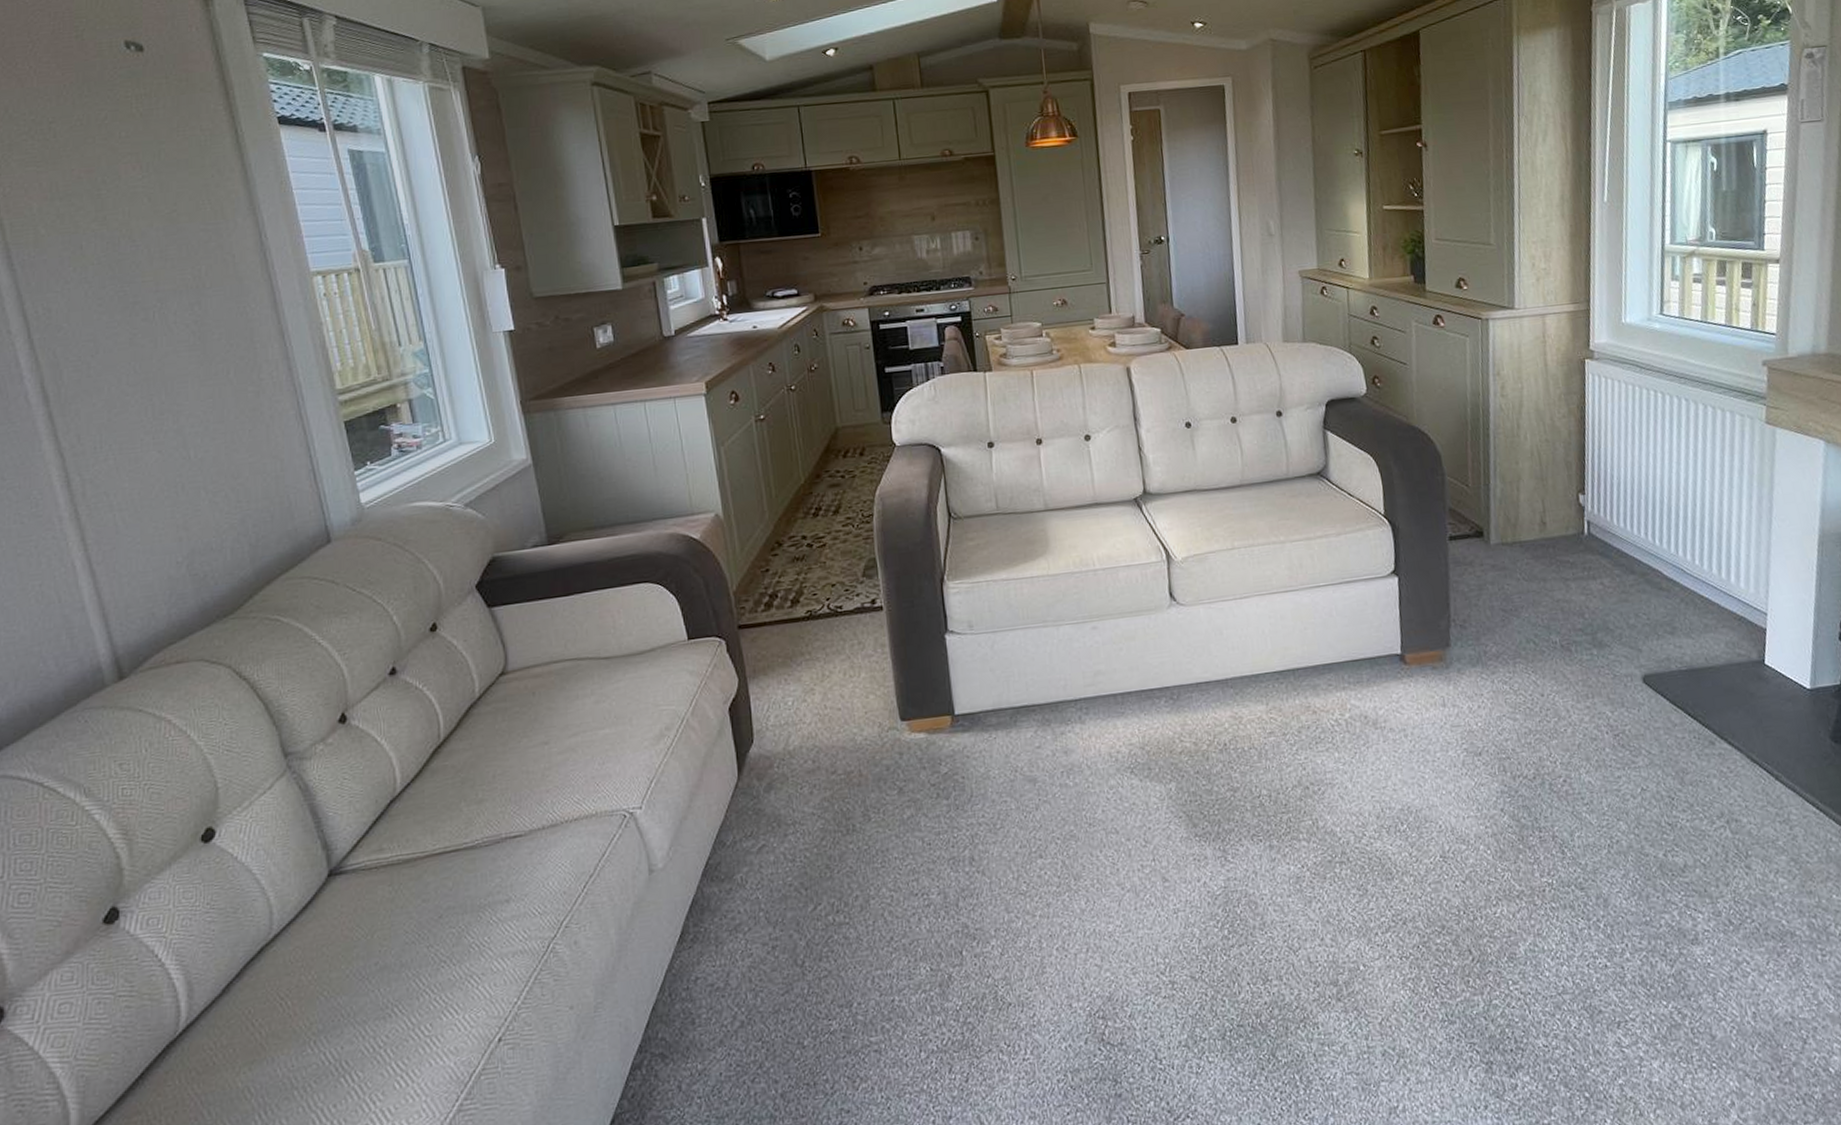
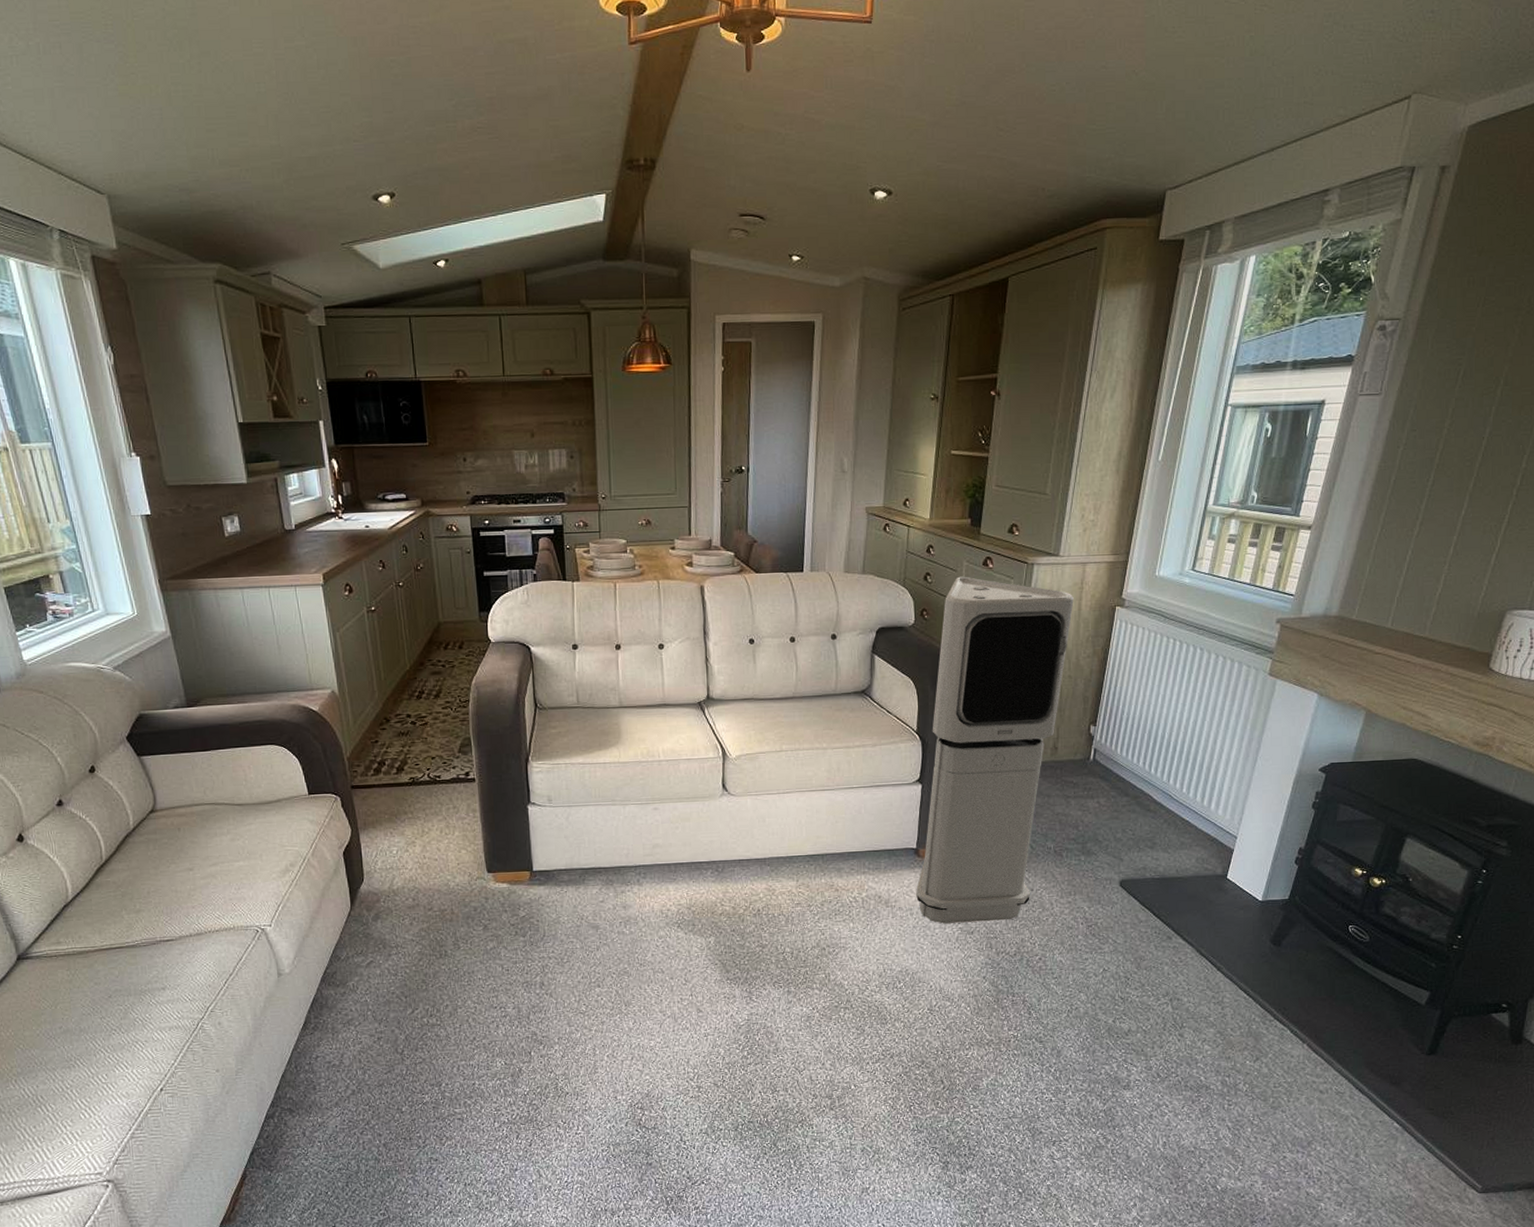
air purifier: none [1396,337,1542,745] -> present [916,576,1074,924]

